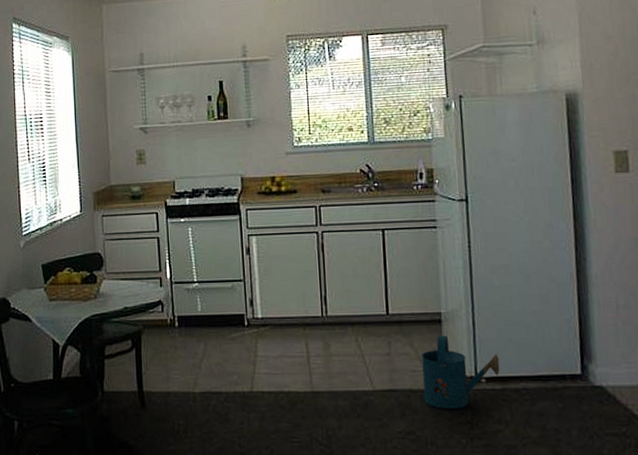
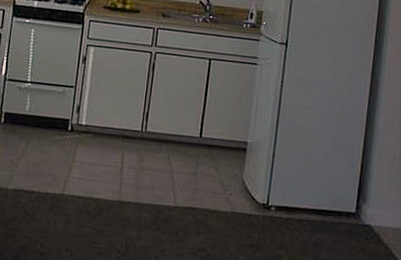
watering can: present [422,335,500,409] -> none [218,162,290,232]

